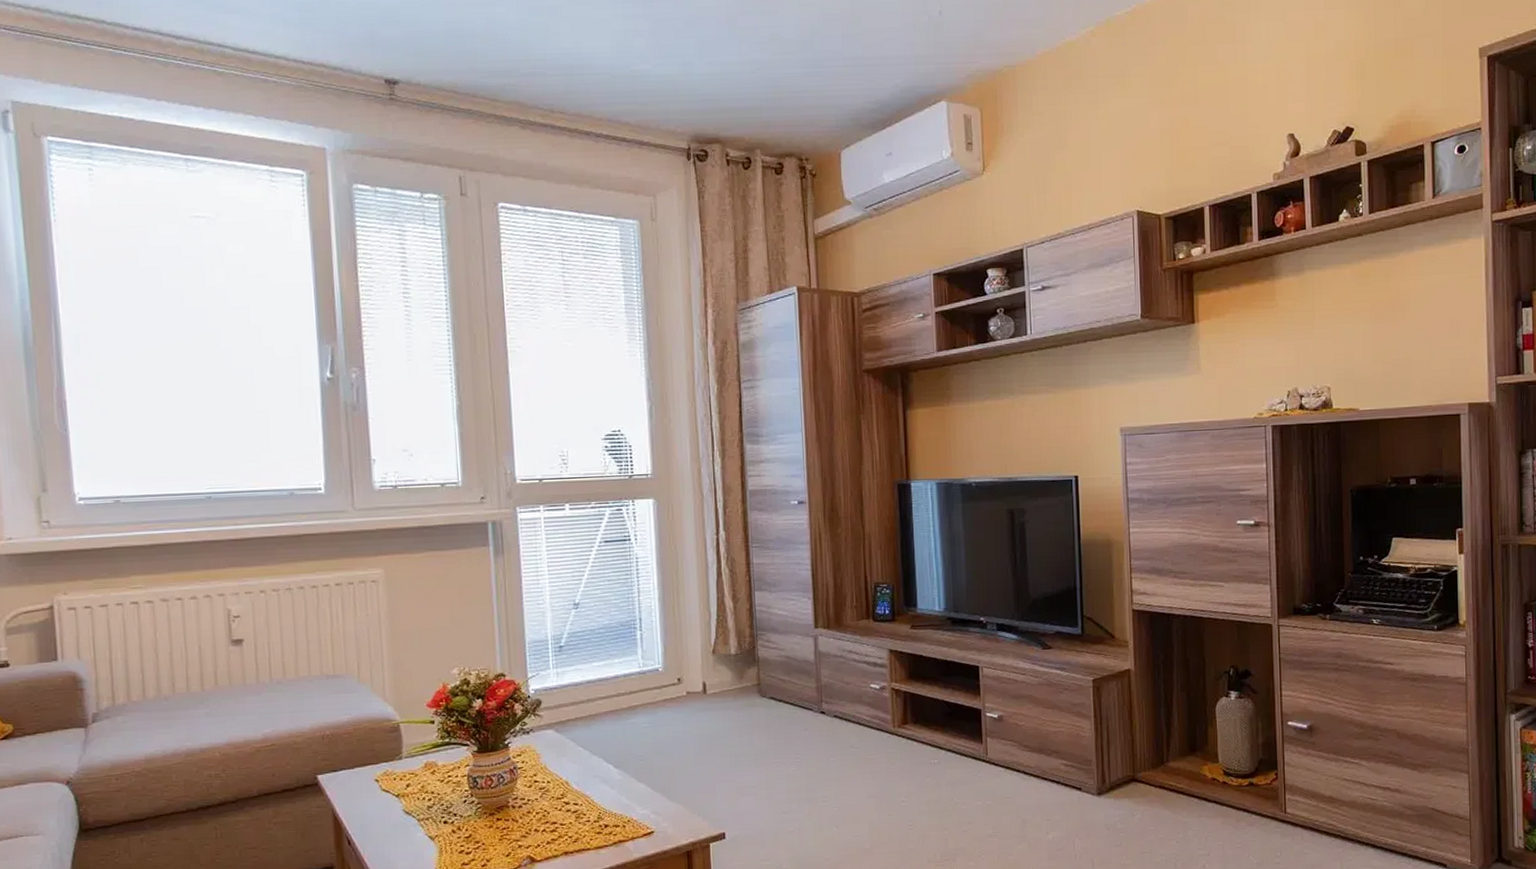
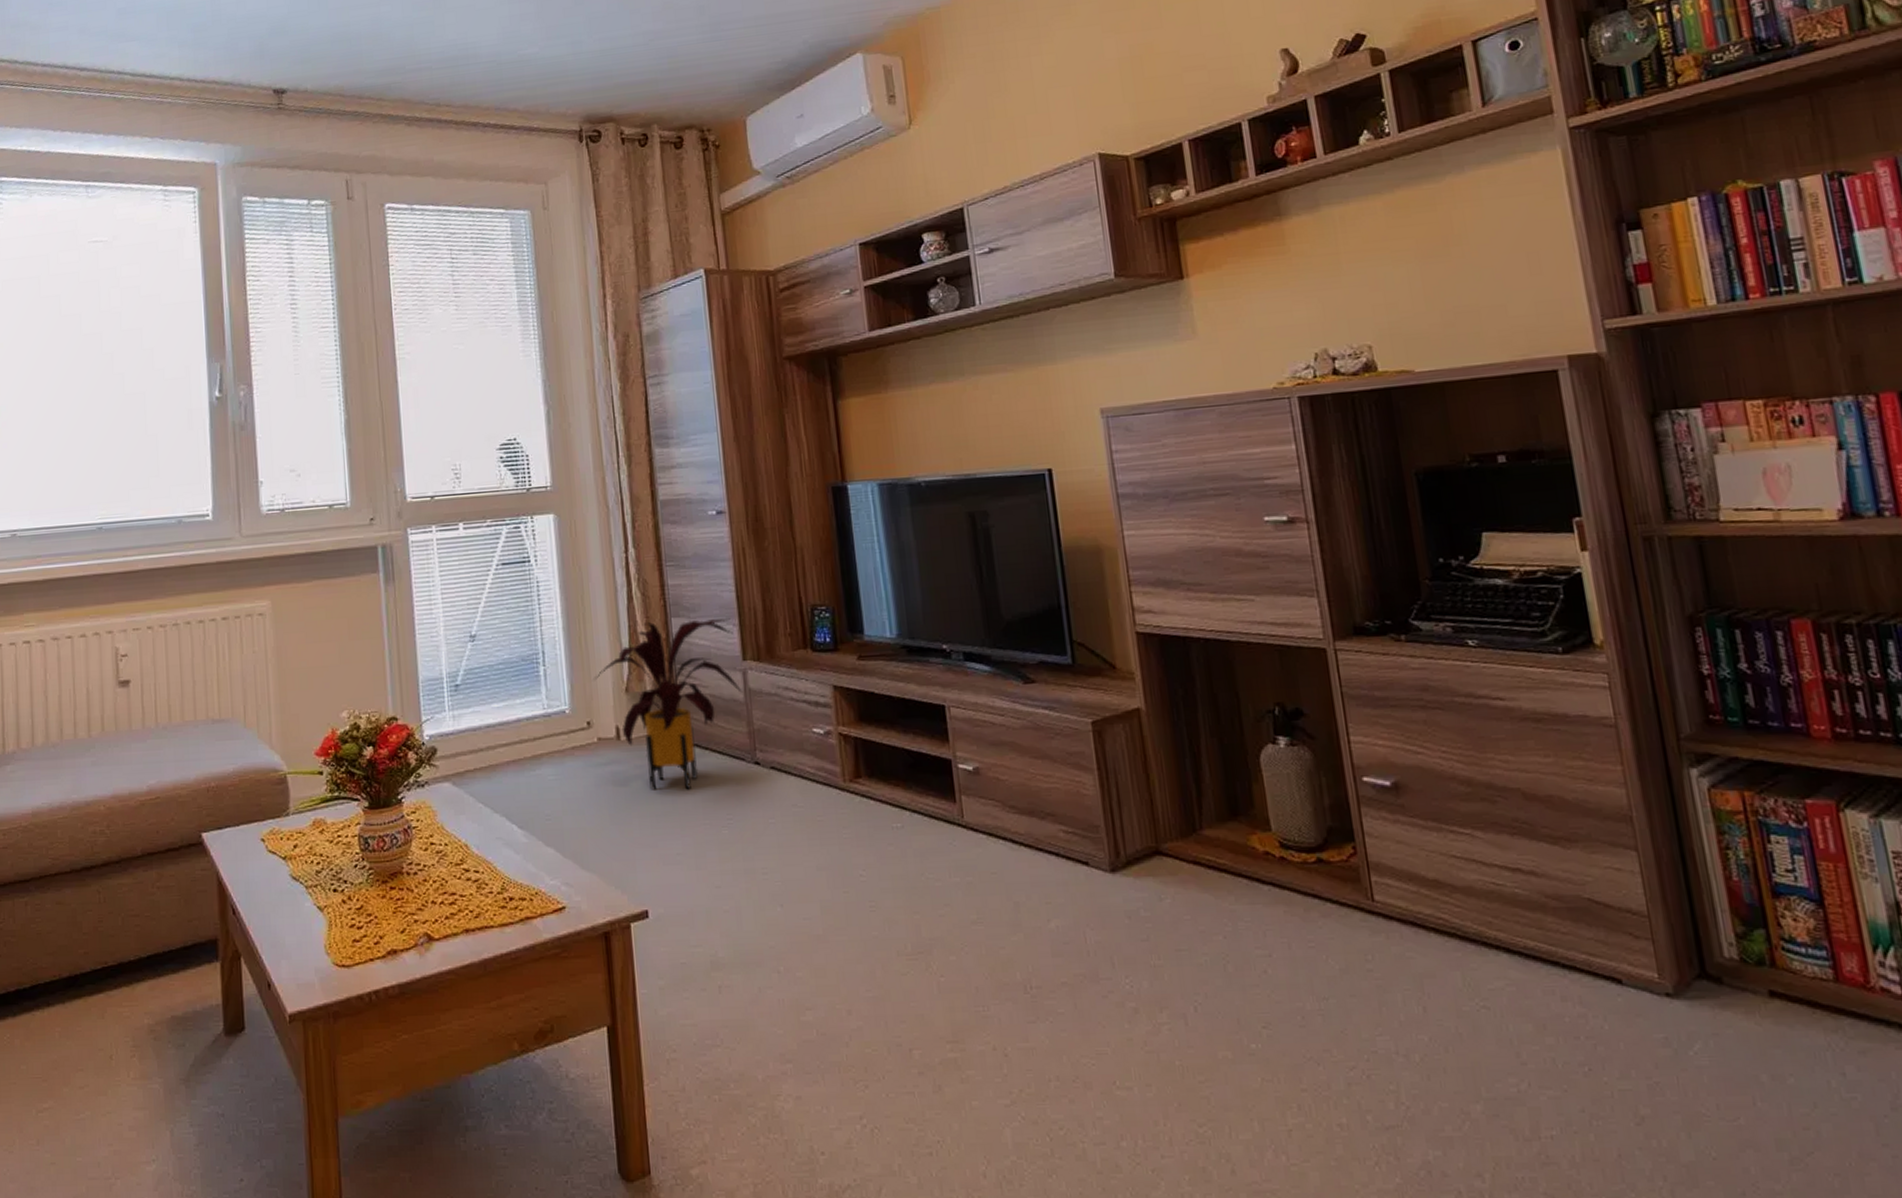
house plant: none [684,593,814,735] -> present [593,618,743,790]

